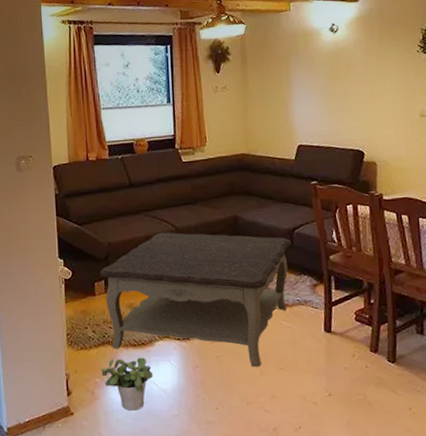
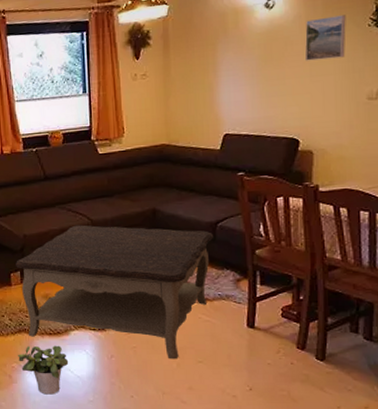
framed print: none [365,41,400,81] -> present [304,15,346,61]

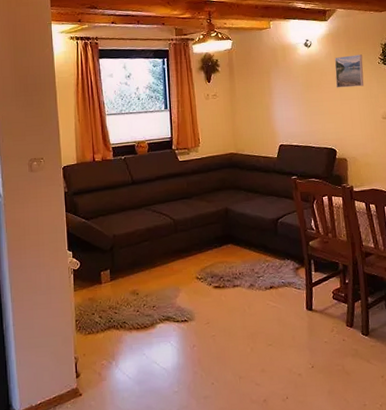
coffee table: present [16,225,214,359] -> none [106,224,276,345]
potted plant: present [18,345,69,395] -> none [107,339,155,390]

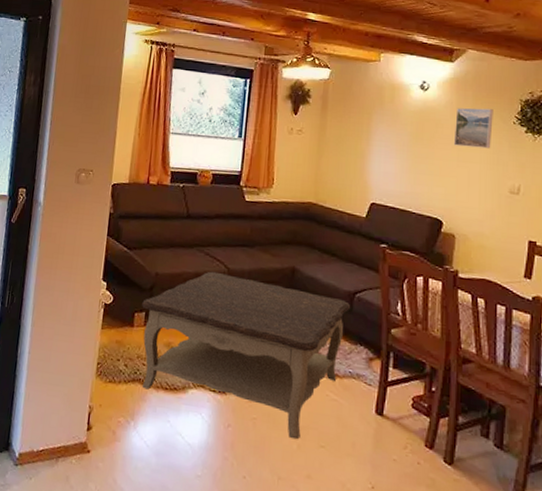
coffee table: none [106,224,276,345] -> present [142,271,351,440]

